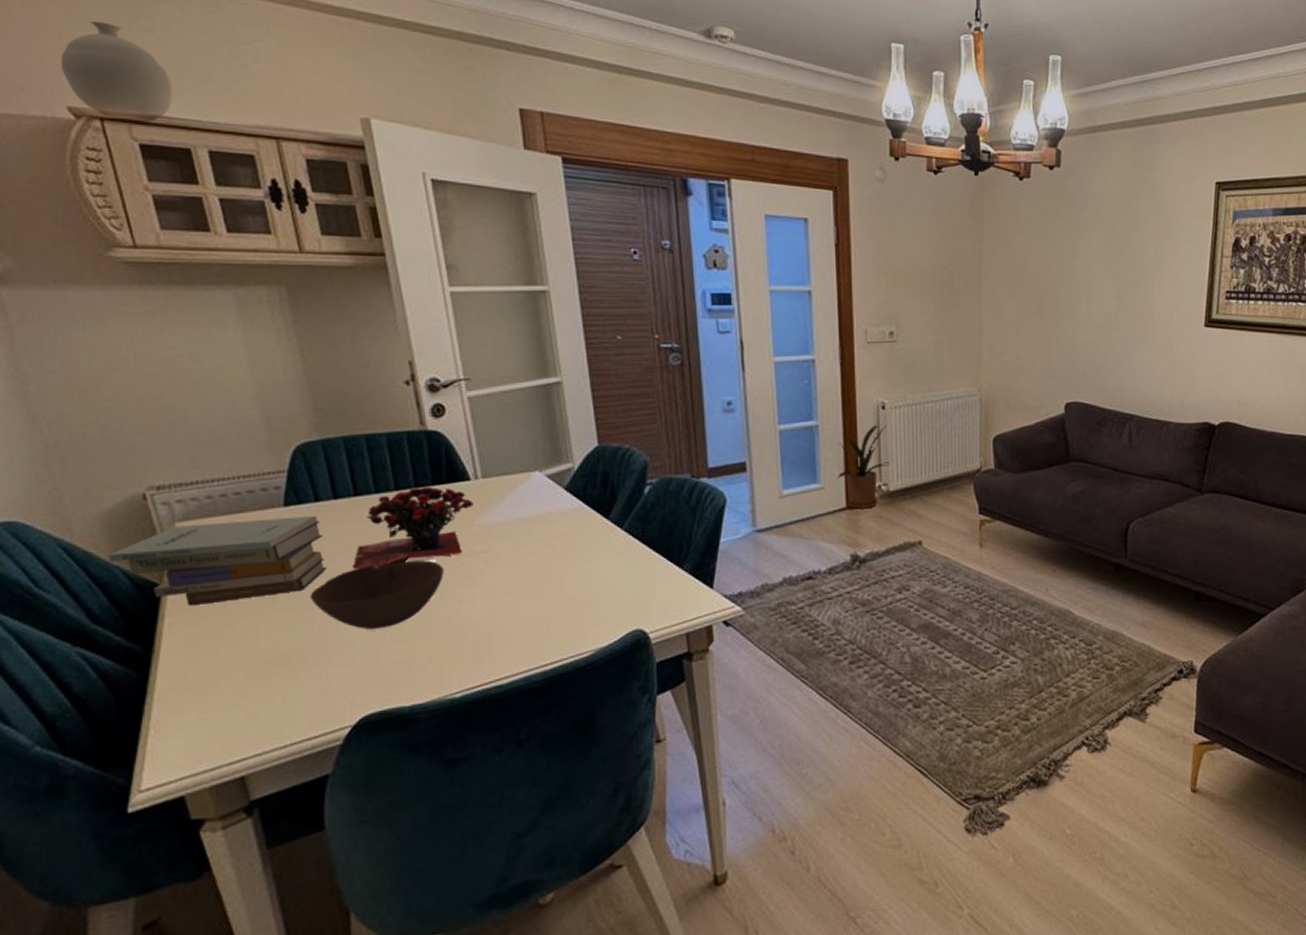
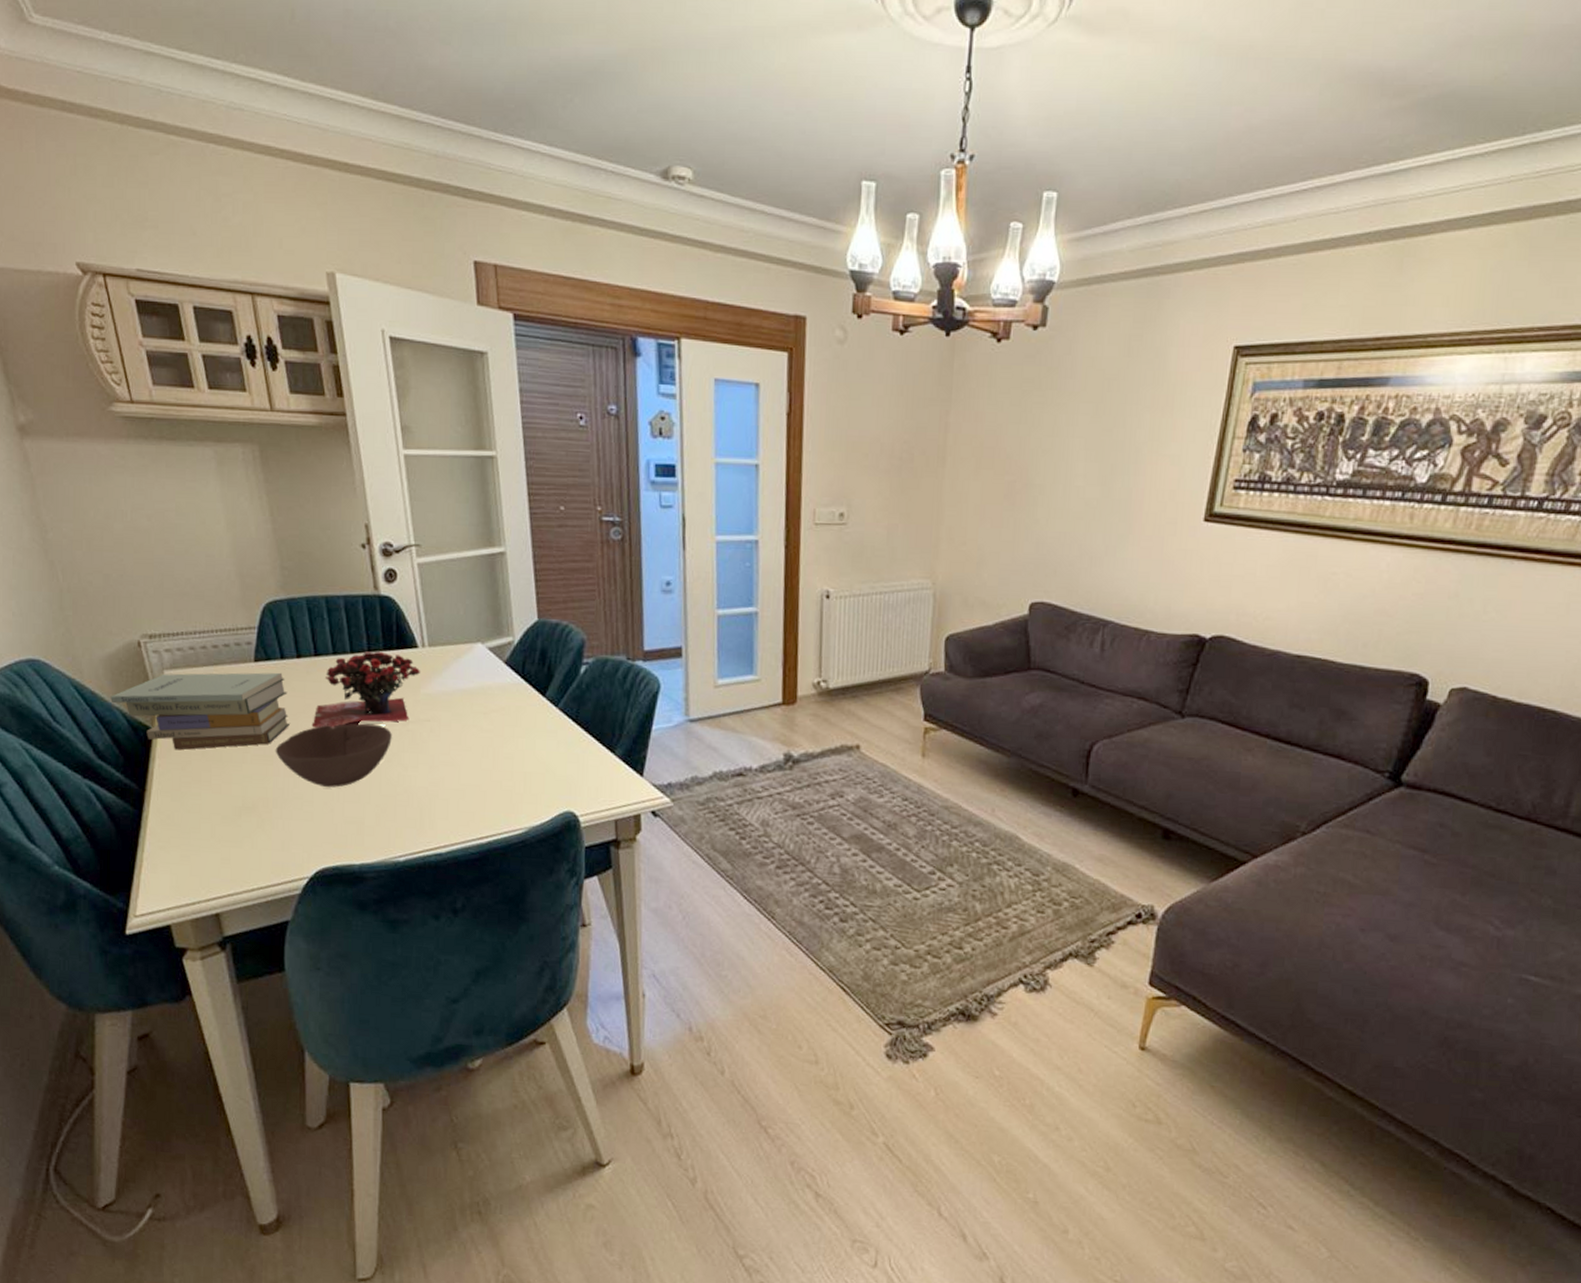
decorative vase: present [61,20,173,125] -> none [71,175,163,280]
house plant: present [837,424,890,509] -> none [774,614,831,706]

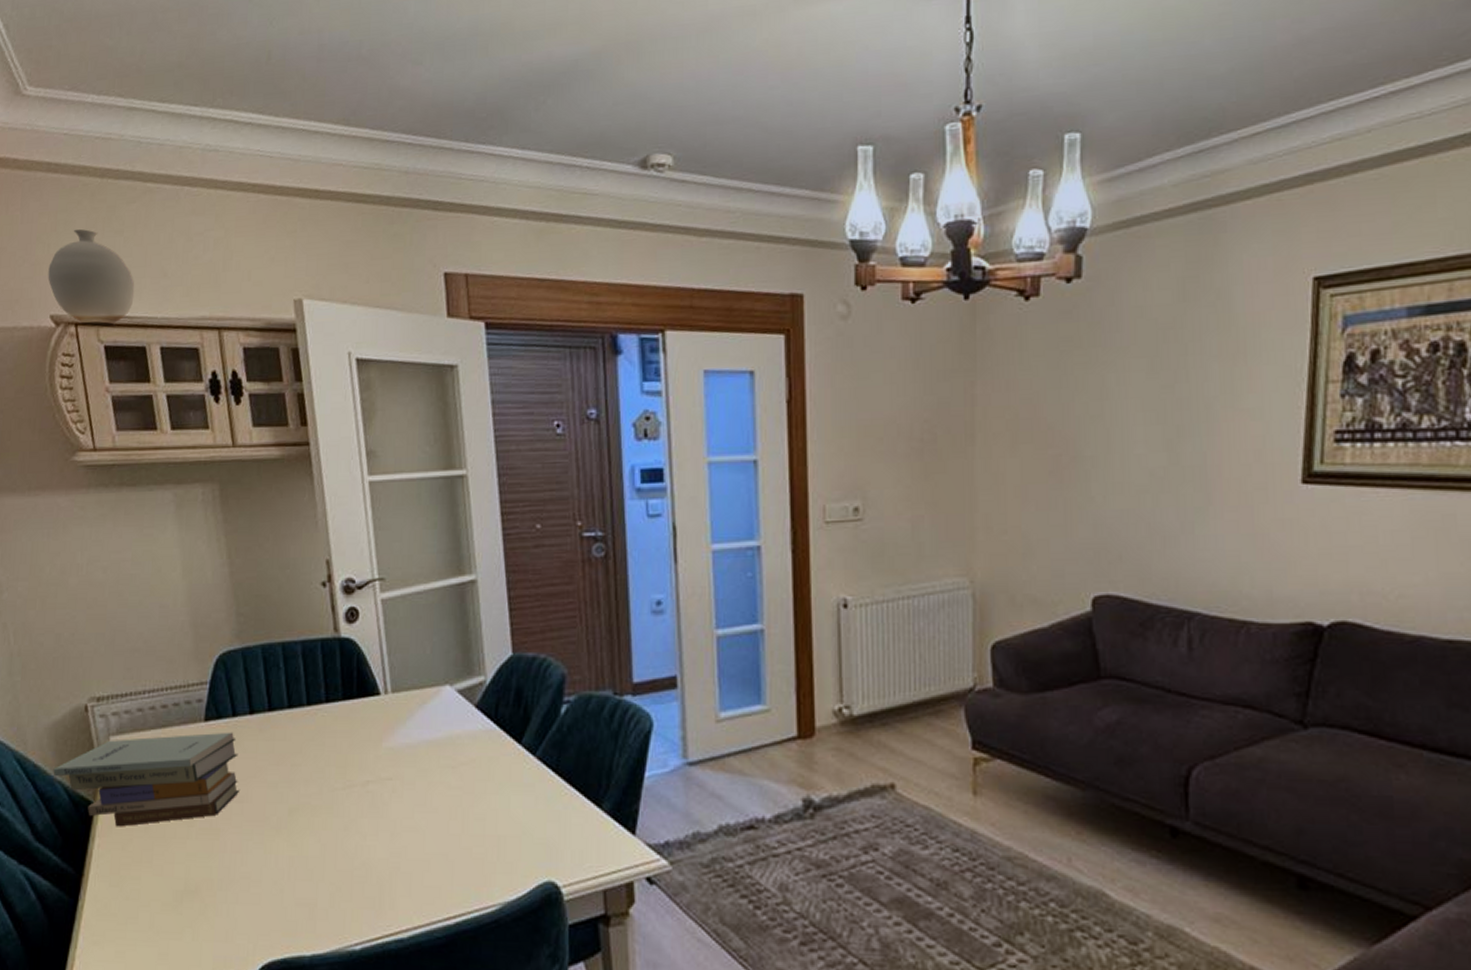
decorative vase: none [71,175,163,280] -> present [48,229,135,327]
bowl: present [275,723,392,787] -> none [222,786,350,863]
flower arrangement: present [311,651,421,728] -> none [262,701,383,793]

